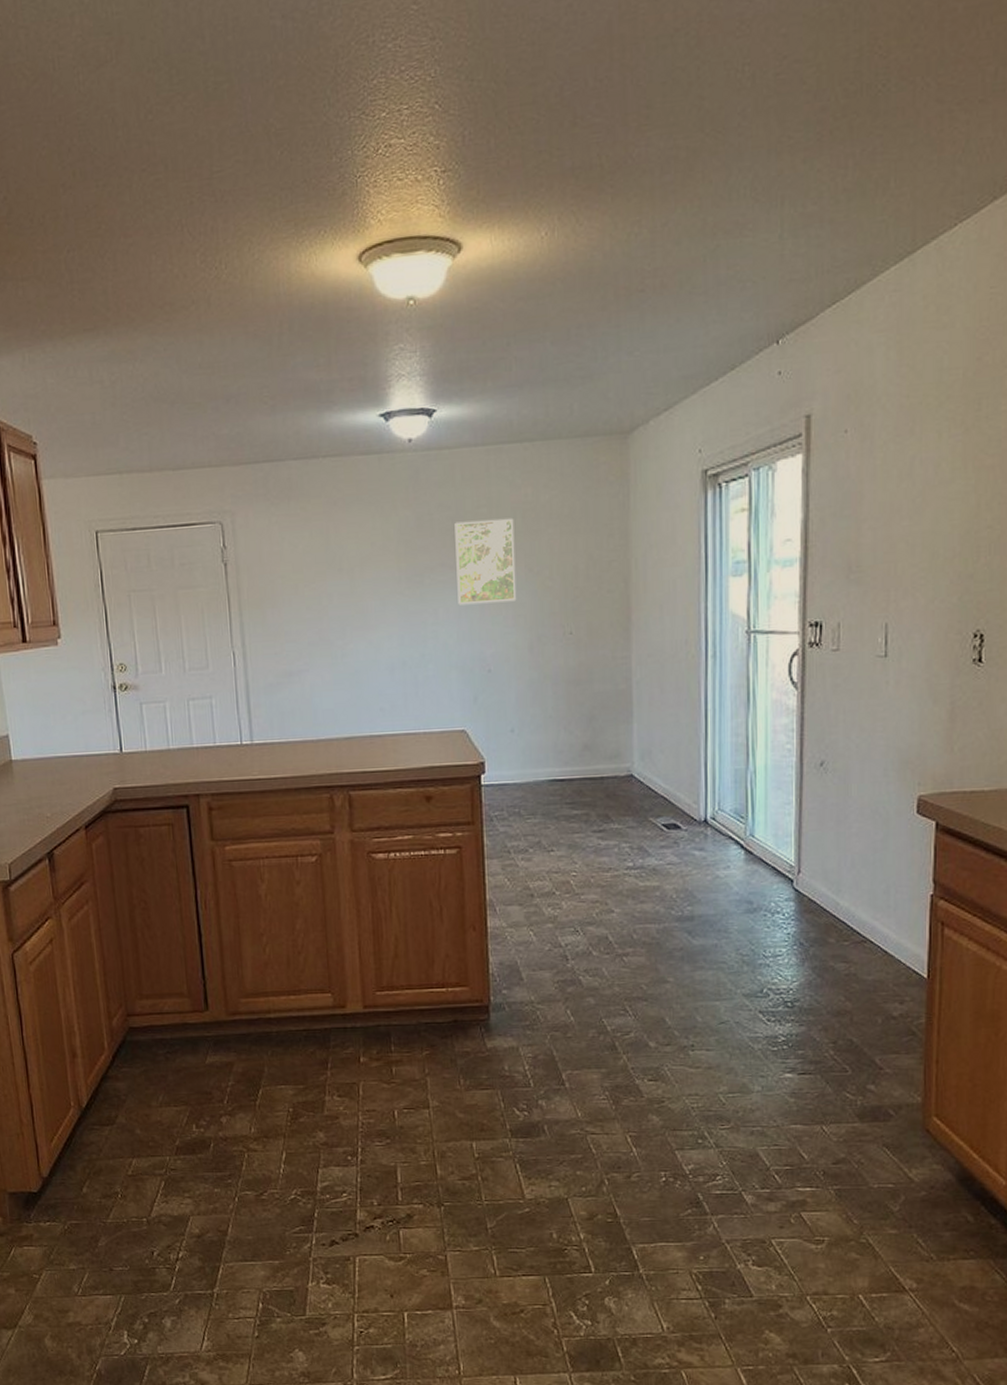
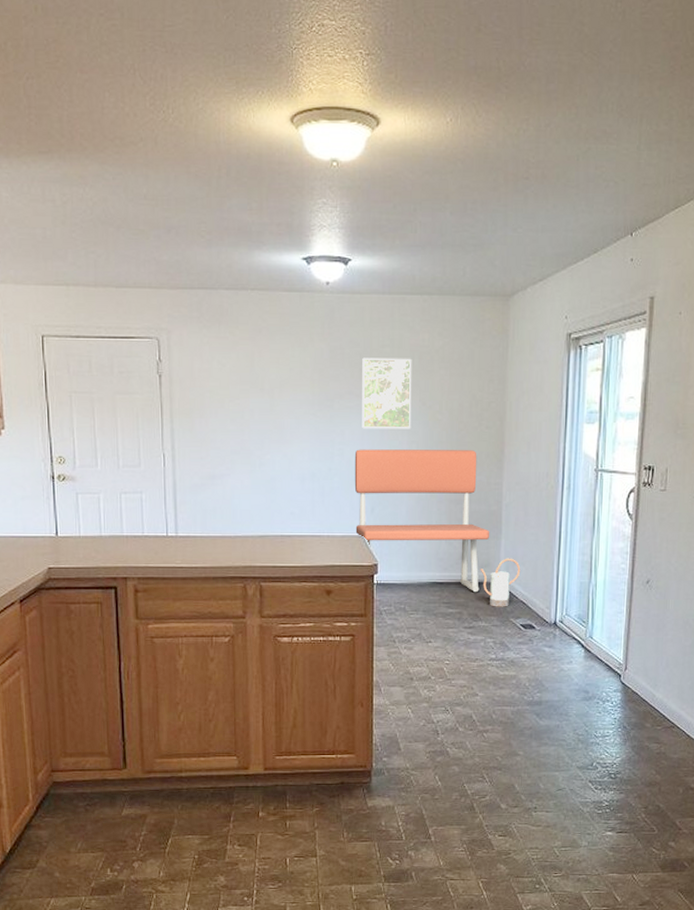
bench: none [451,620,619,789] -> present [354,449,490,593]
watering can: none [608,745,659,805] -> present [480,558,521,607]

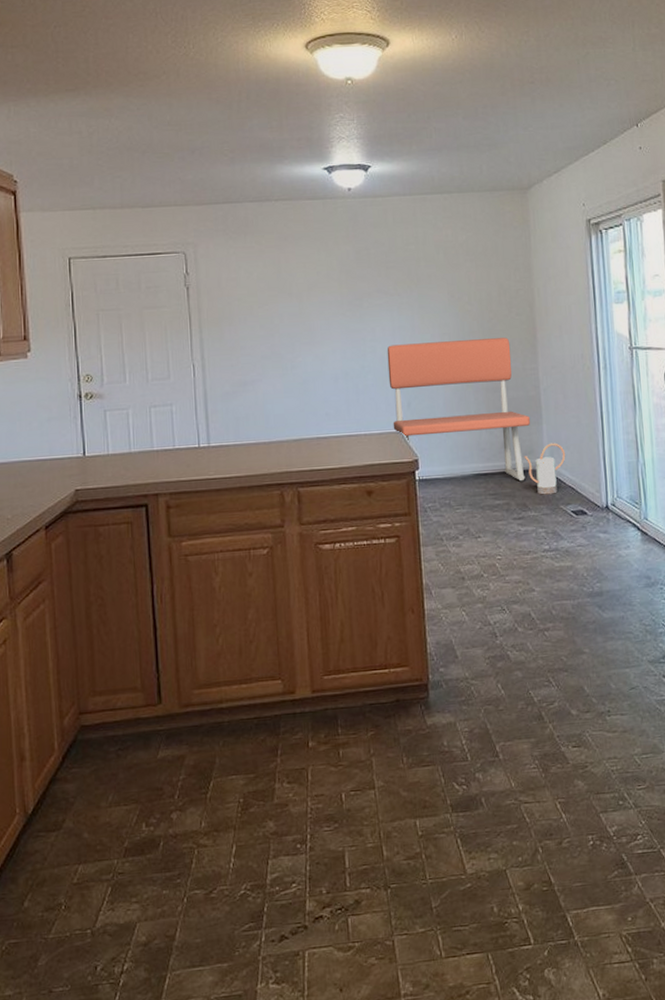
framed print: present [362,357,412,429] -> none [388,253,442,325]

